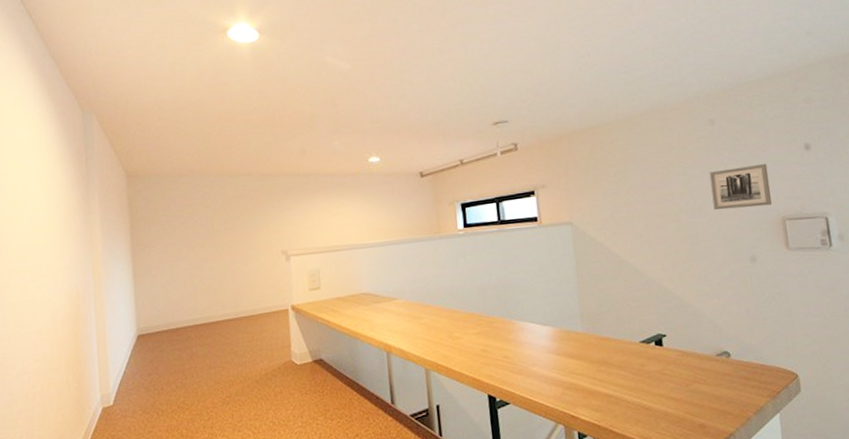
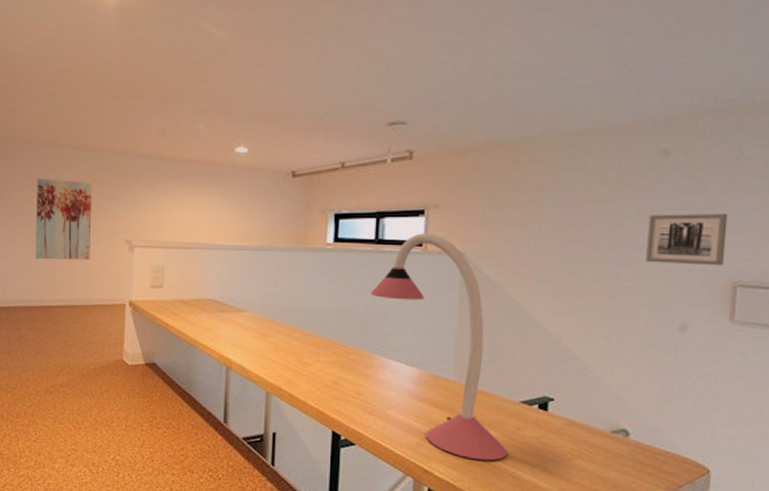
wall art: none [194,204,251,279] -> present [35,179,92,260]
desk lamp: none [502,209,638,399] -> present [371,233,508,461]

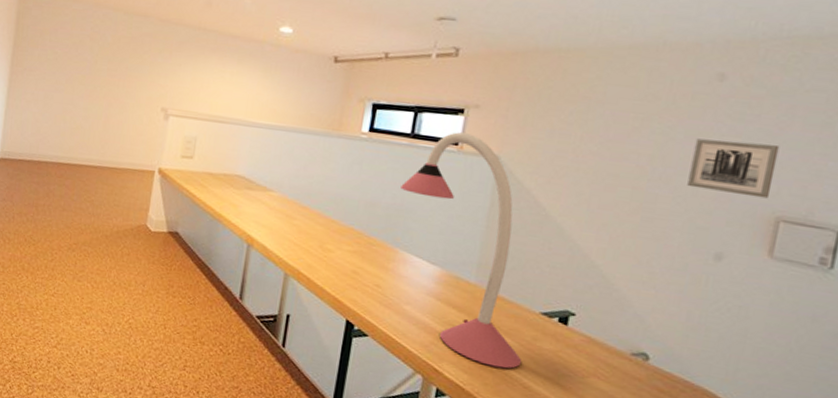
wall art: present [35,179,92,260] -> none [71,38,134,123]

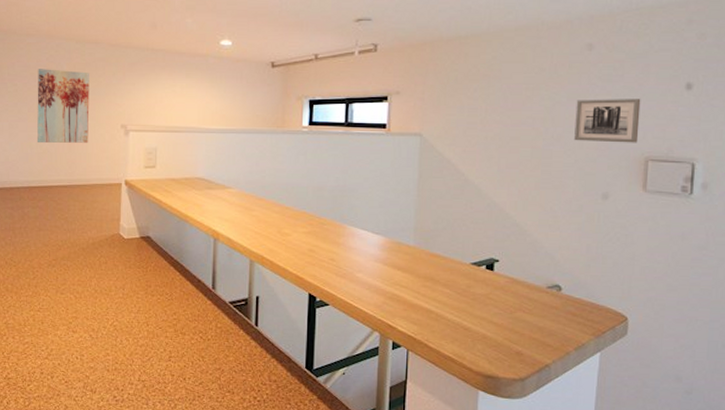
wall art: none [71,38,134,123] -> present [36,69,90,143]
desk lamp: present [401,132,522,369] -> none [342,117,461,316]

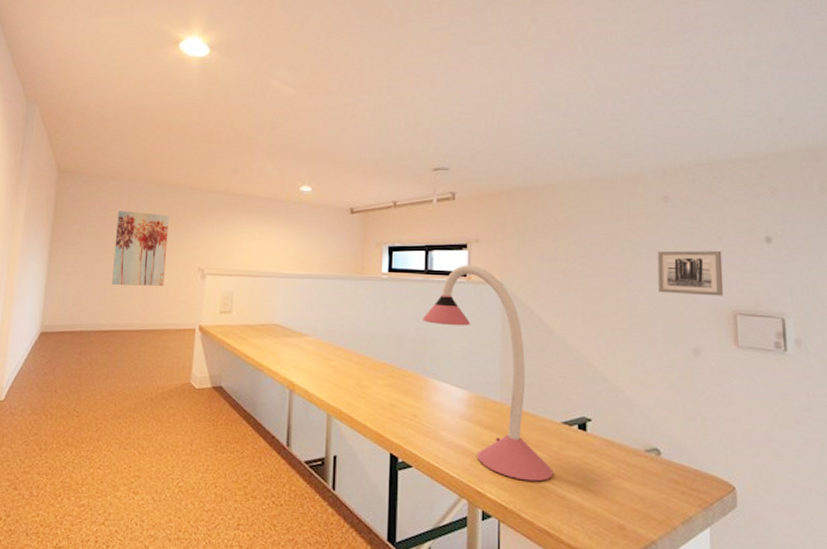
desk lamp: none [342,117,461,316] -> present [423,265,554,482]

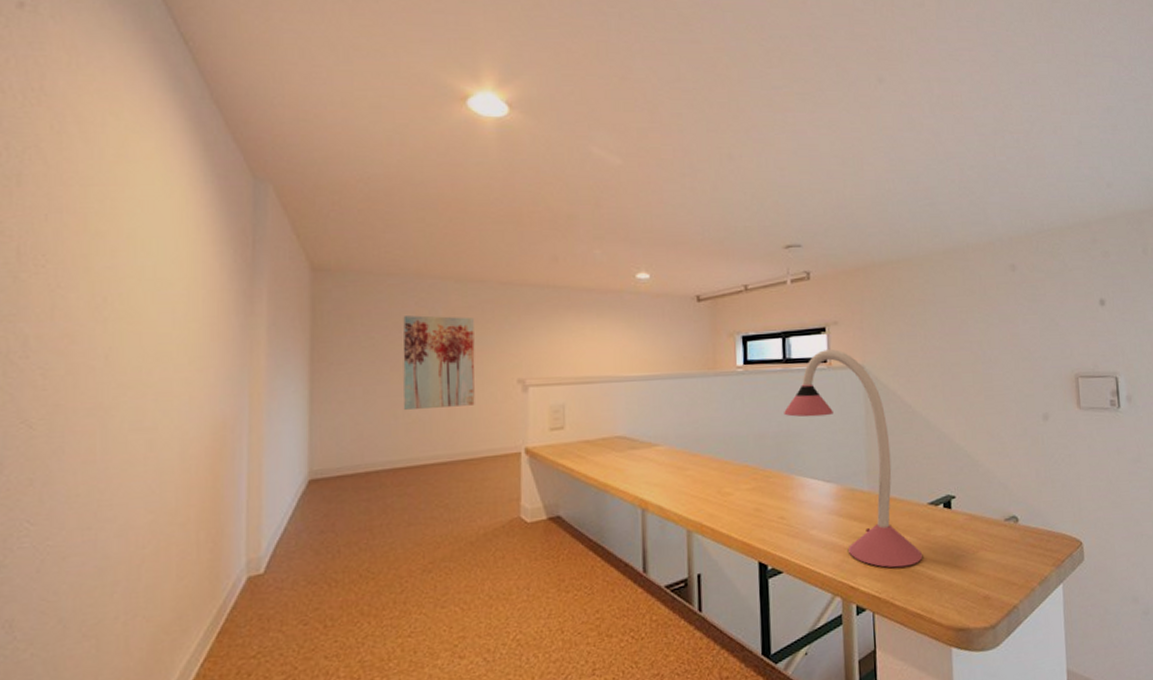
wall art: present [657,250,724,296] -> none [1007,317,1067,363]

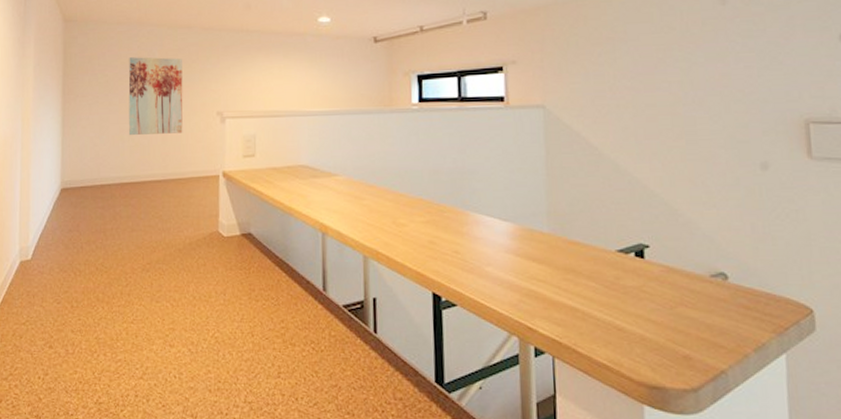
desk lamp: present [784,349,923,568] -> none [459,89,611,314]

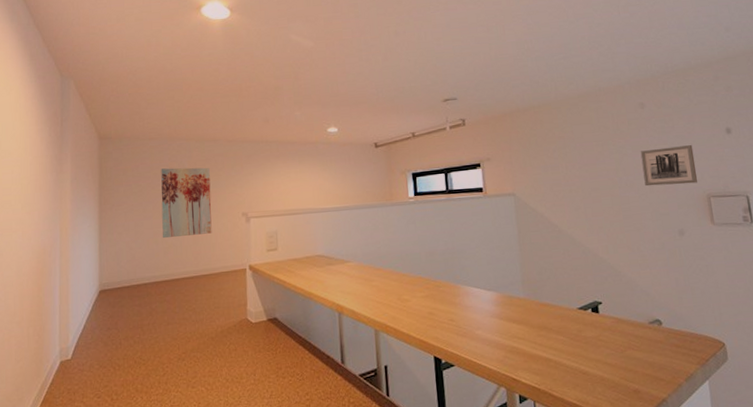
wall art: none [715,55,794,105] -> present [640,145,698,186]

